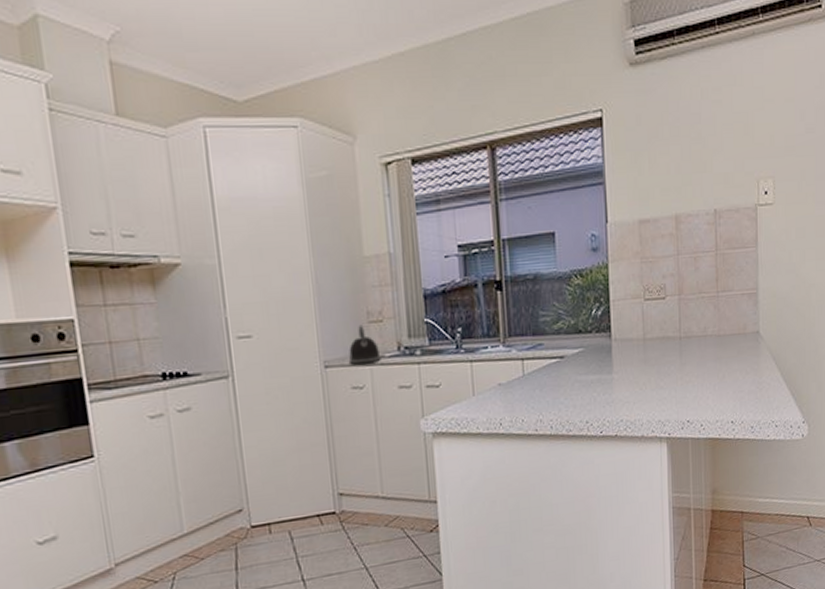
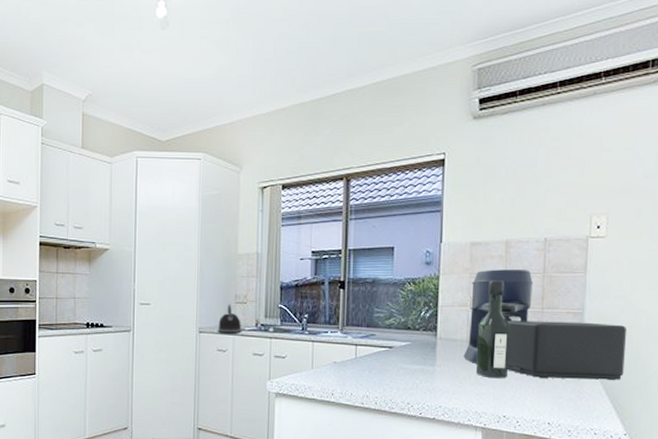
coffee maker: none [641,248,707,365] -> present [463,269,534,363]
bottle: none [655,263,688,379] -> present [475,280,511,378]
toaster: none [684,302,800,373] -> present [506,320,627,381]

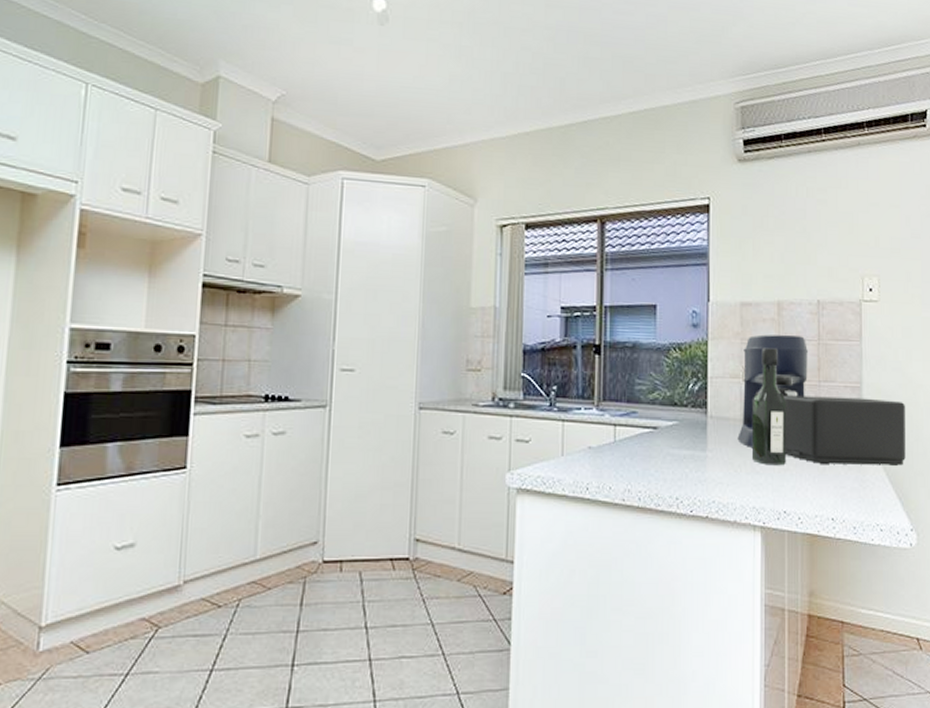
kettle: present [218,304,242,334] -> none [444,371,475,410]

